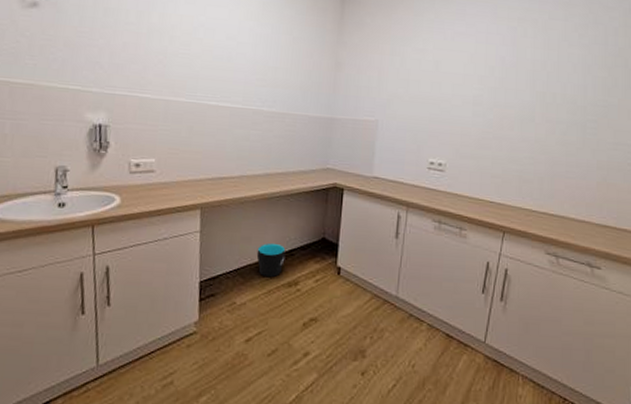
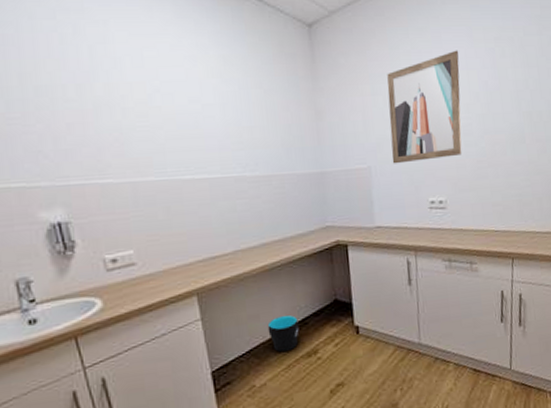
wall art: none [399,24,481,124] -> present [387,50,462,164]

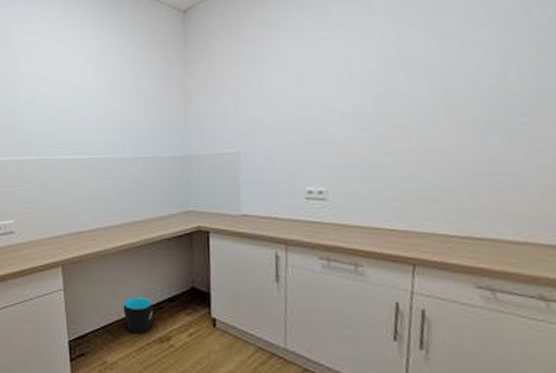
wall art: present [387,50,462,164] -> none [263,23,352,149]

